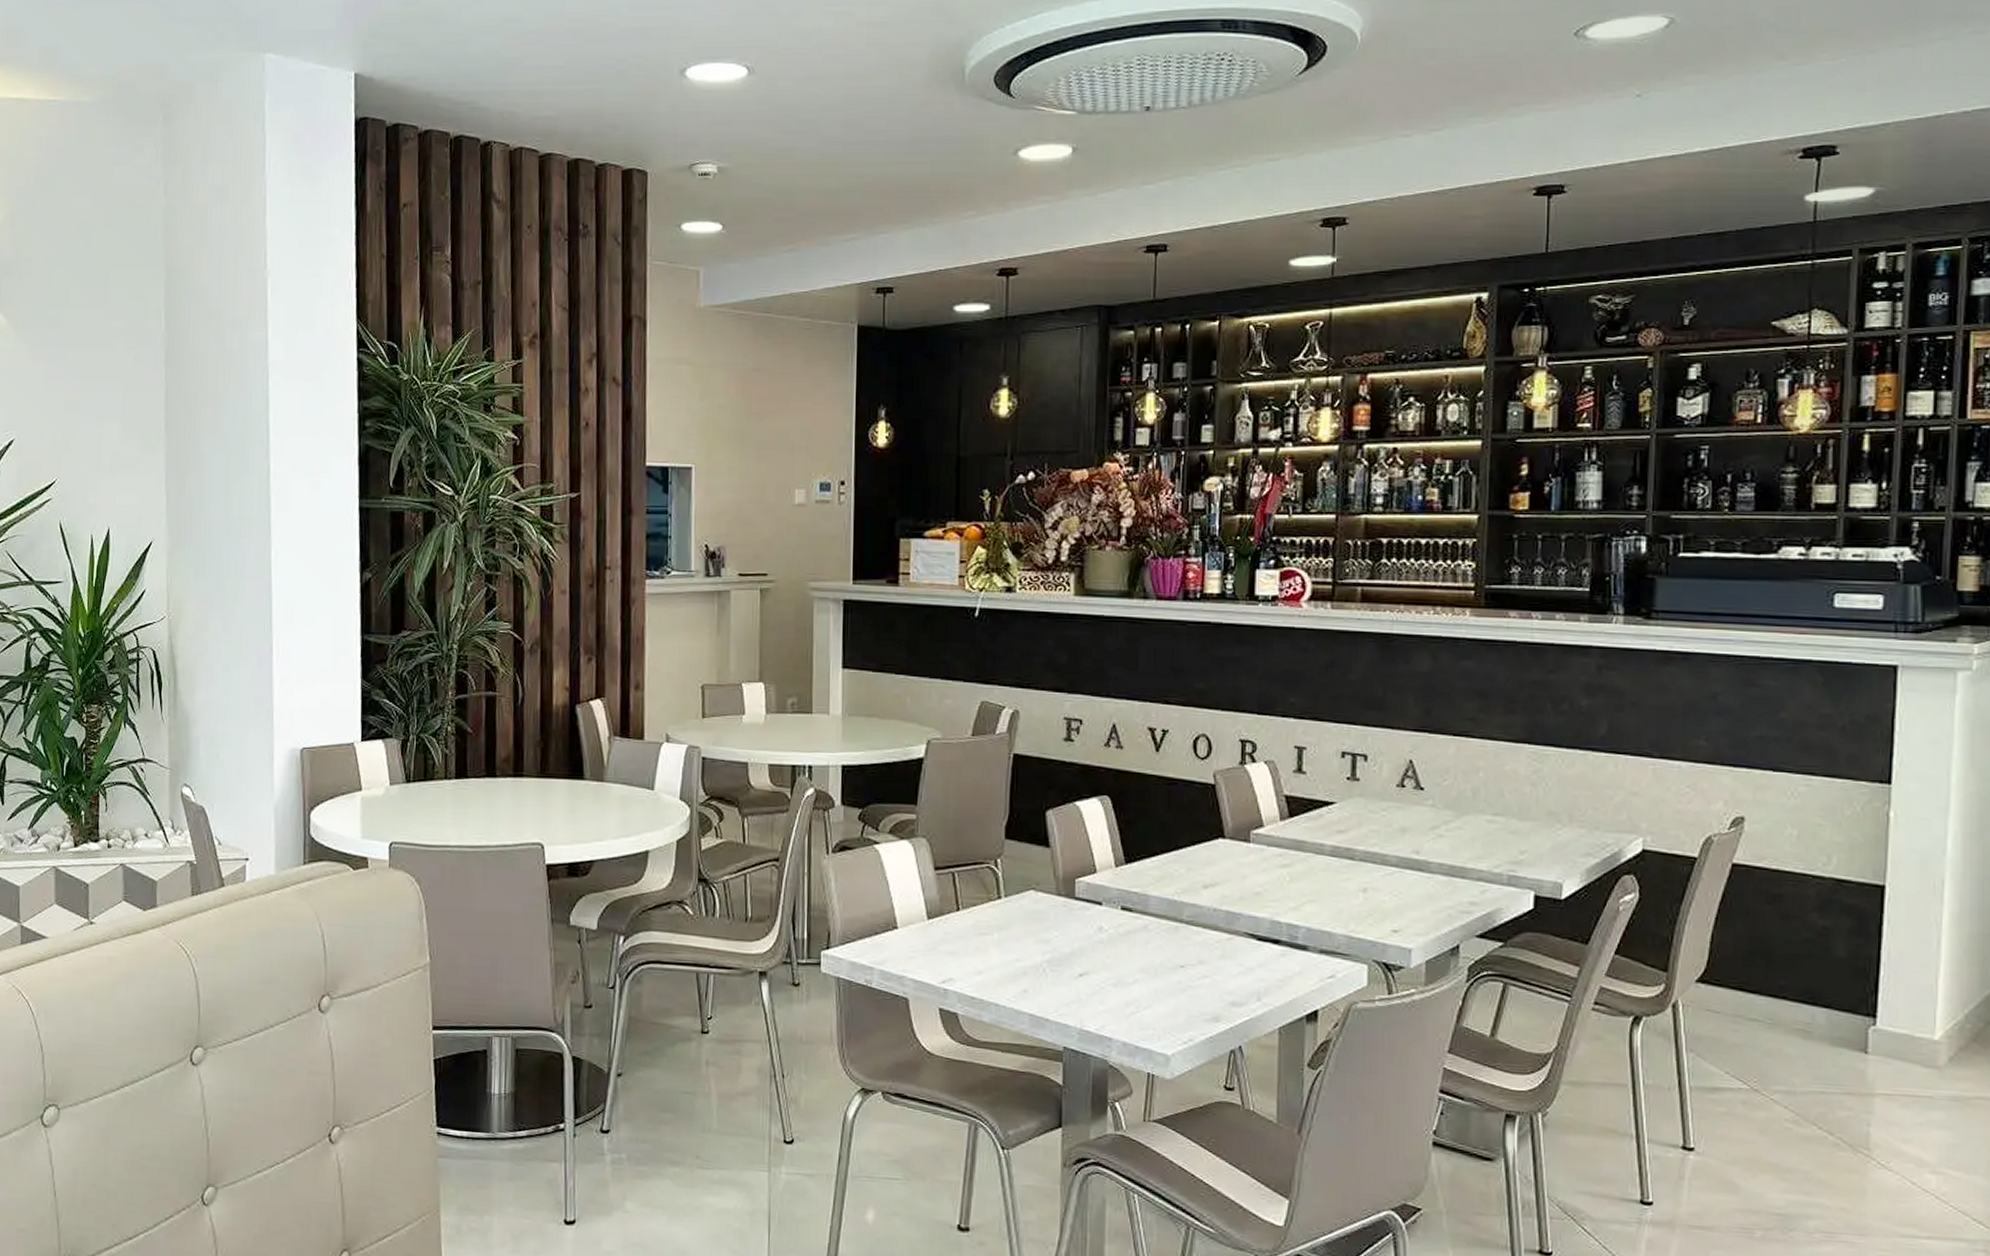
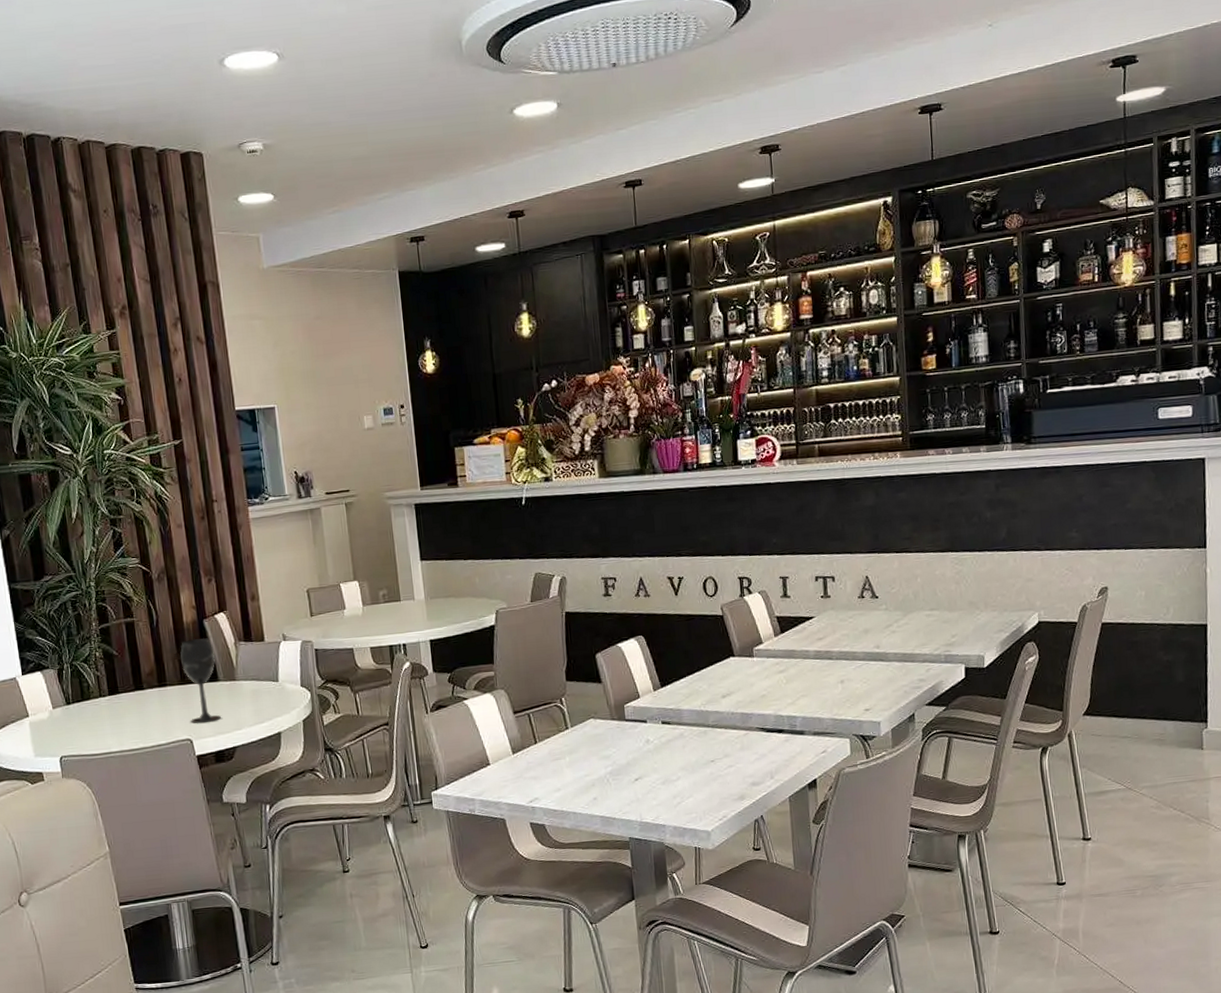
wine glass: none [544,725,583,827] -> present [180,637,222,724]

